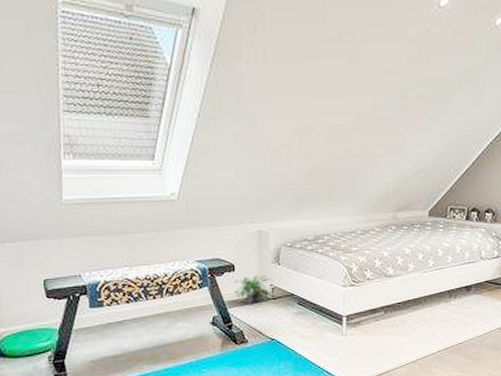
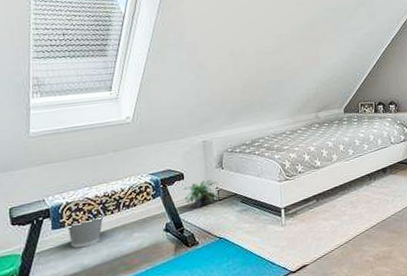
wastebasket: none [106,299,145,331] -> present [67,215,104,248]

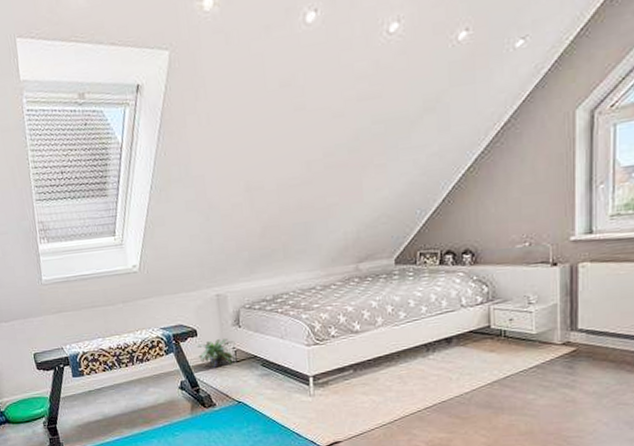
wastebasket: present [67,215,104,248] -> none [86,367,119,397]

